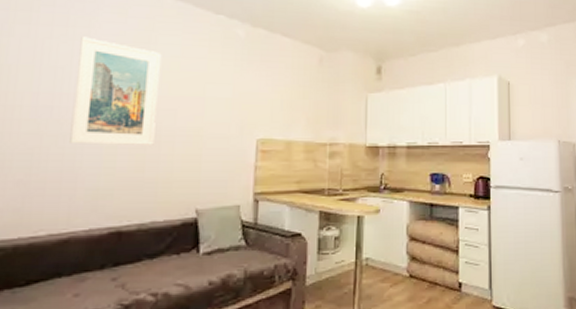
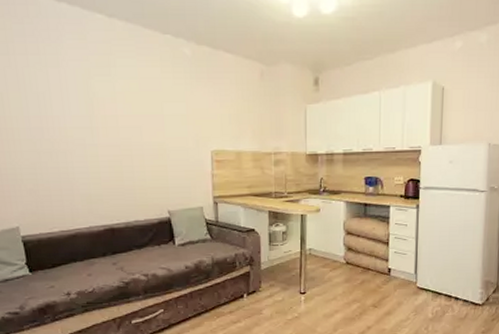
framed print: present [70,36,162,145] -> none [52,63,128,160]

